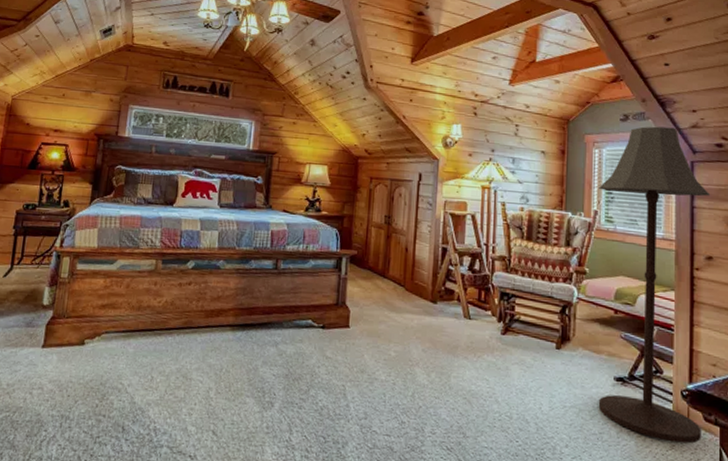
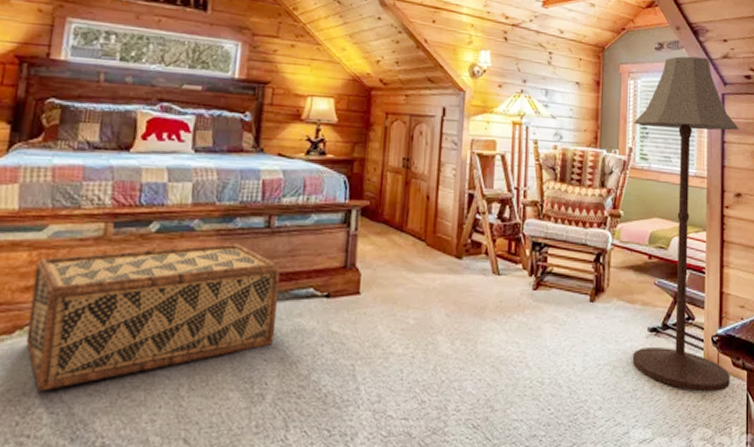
storage trunk: none [102,280,285,383] -> present [25,243,281,390]

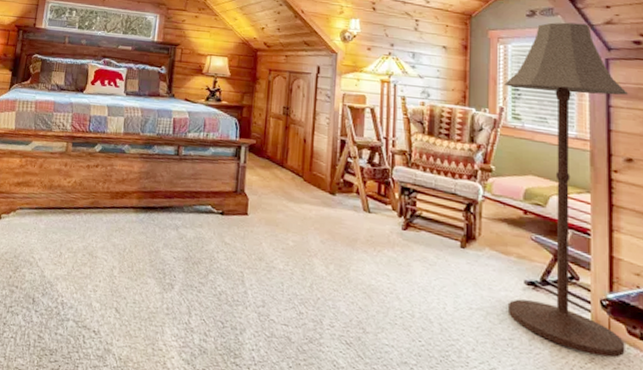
storage trunk: present [25,243,281,390] -> none [17,163,186,257]

